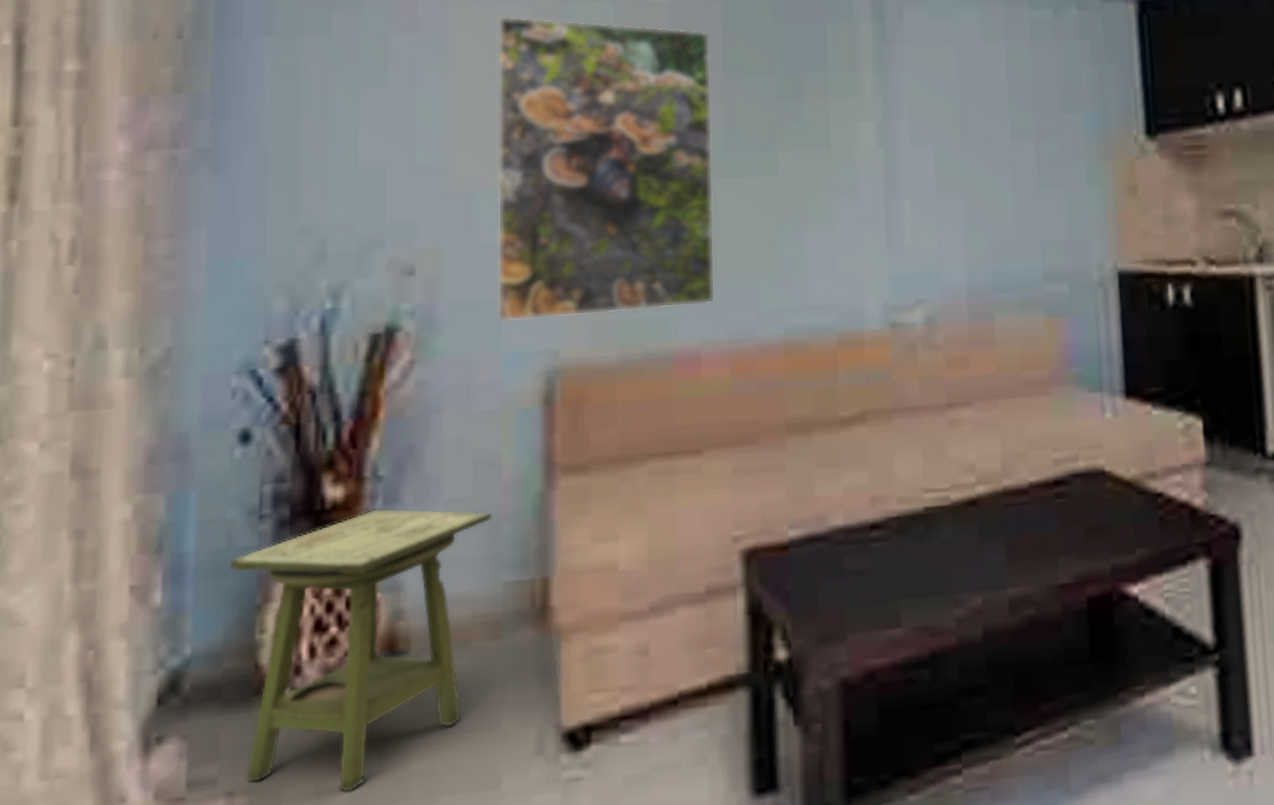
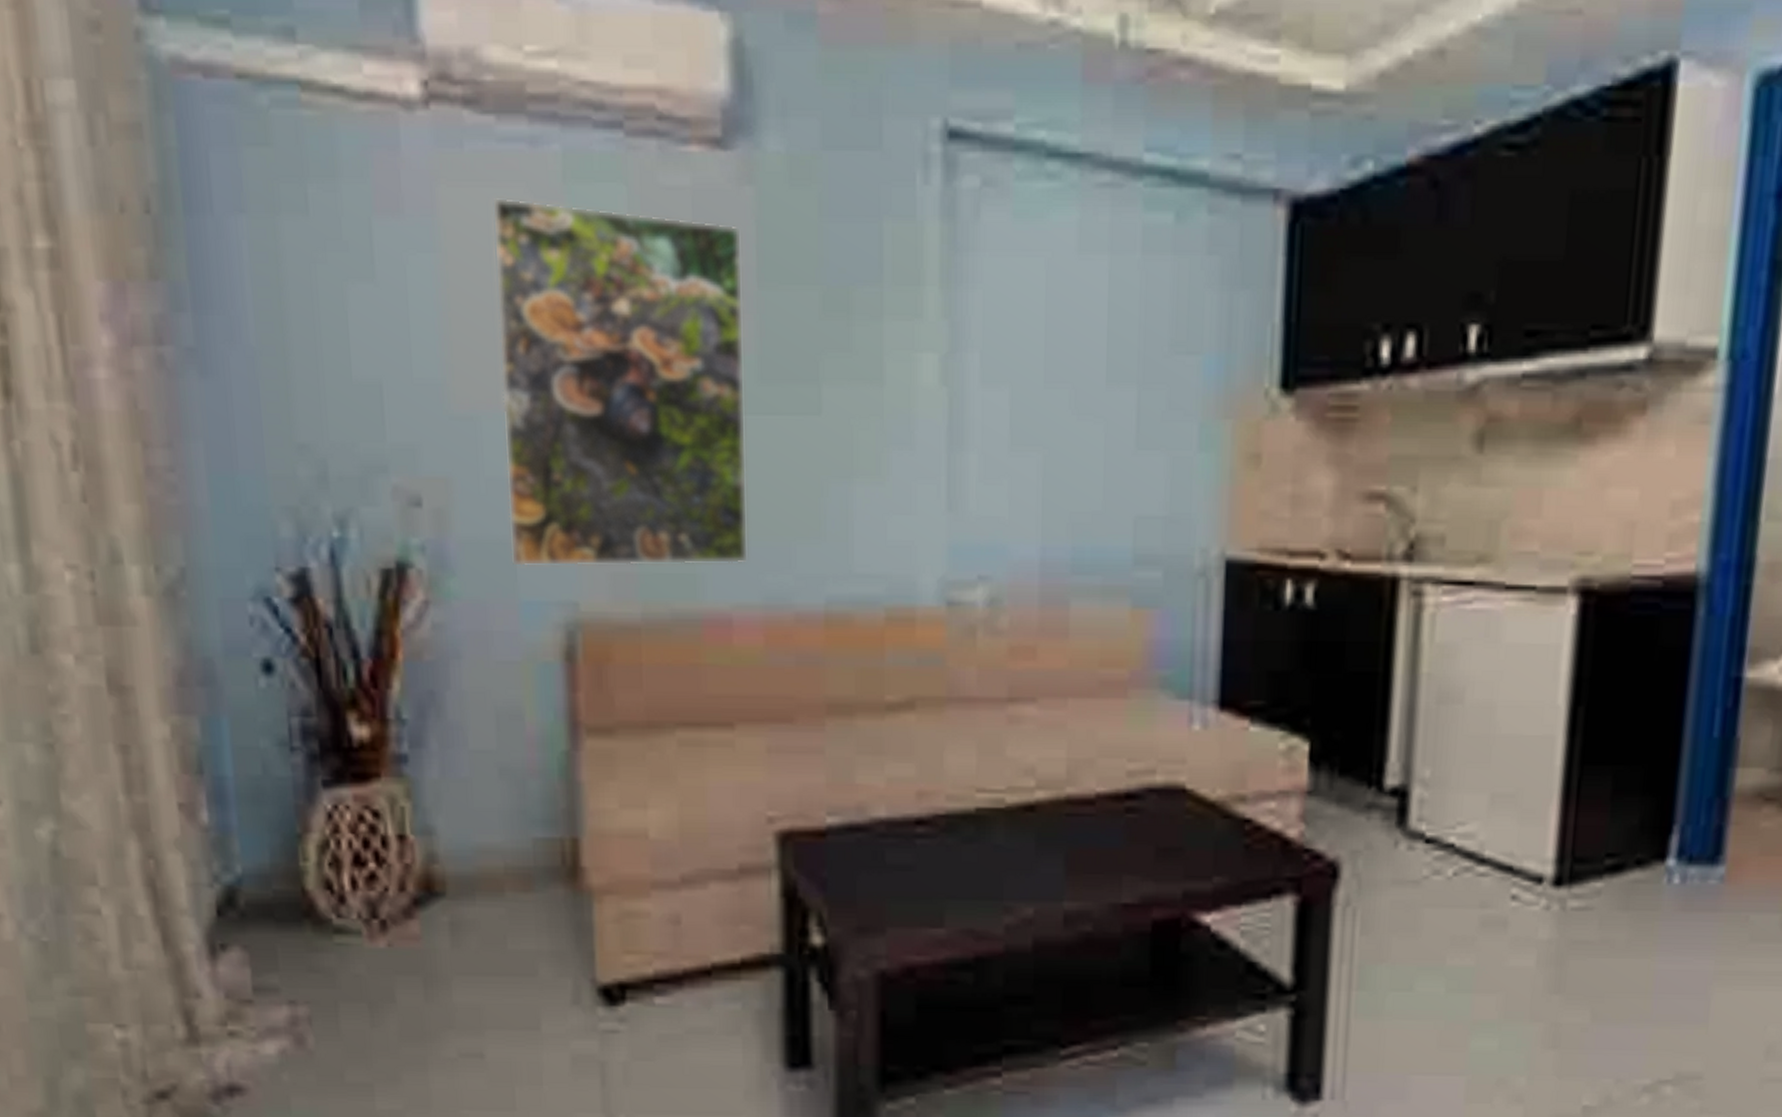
side table: present [229,508,493,793] -> none [266,752,519,1015]

